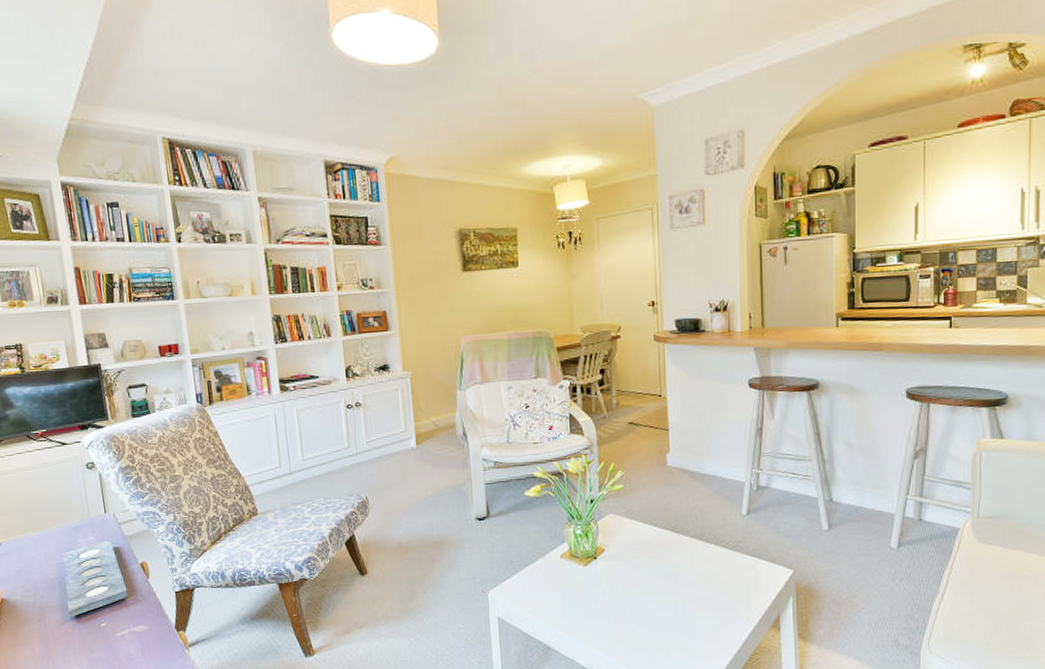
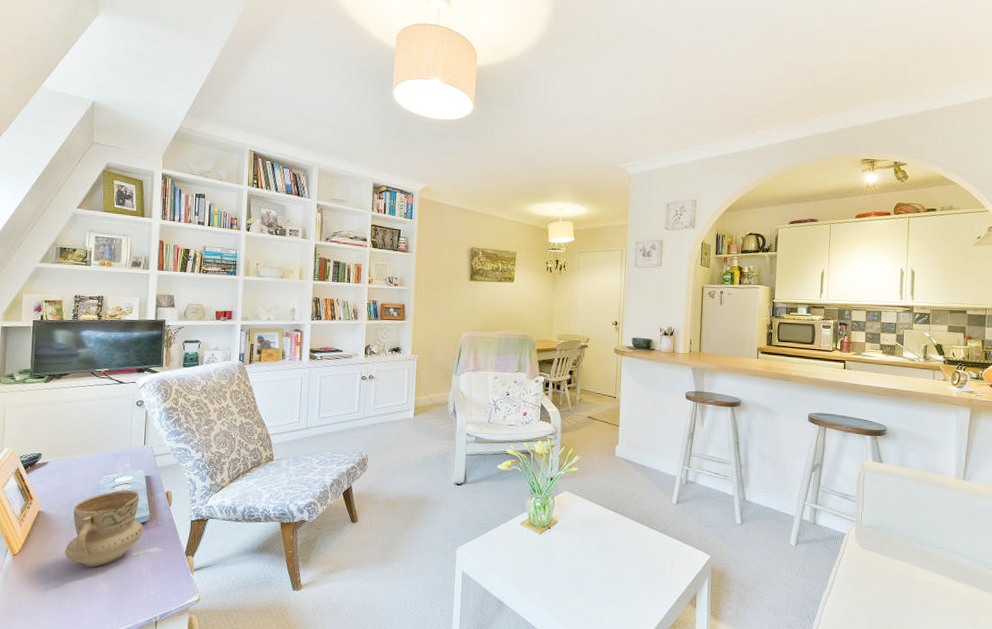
mug: none [39,565,124,654] -> present [65,490,144,567]

